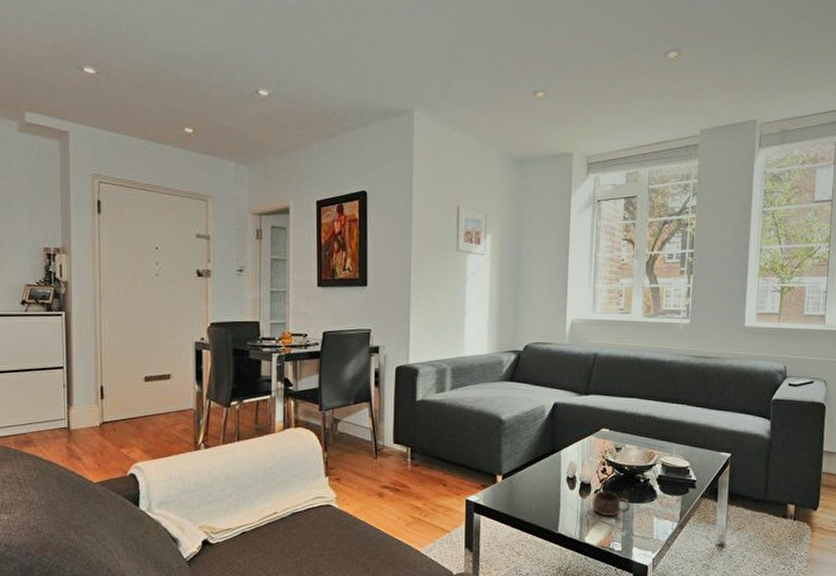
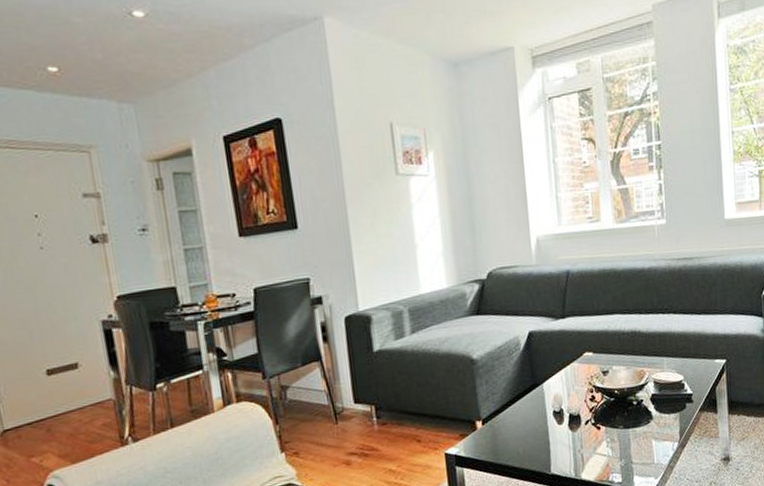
cup: present [591,490,630,517] -> none [583,419,625,448]

